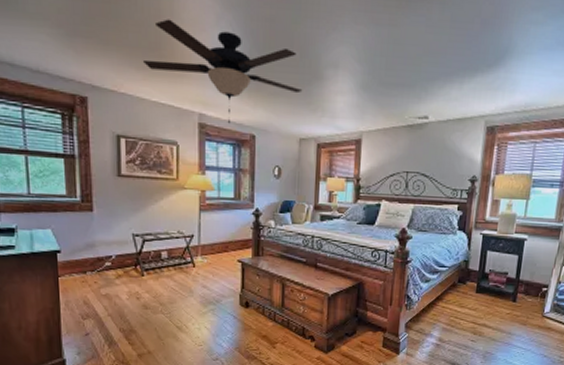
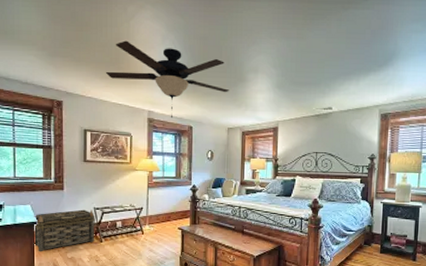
basket: none [56,236,135,287] -> present [33,209,95,252]

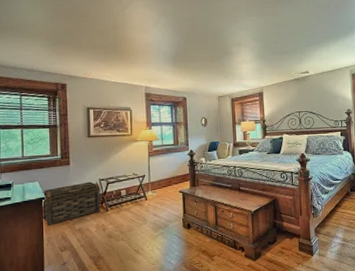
ceiling fan: present [105,40,230,119] -> none [104,27,218,92]

